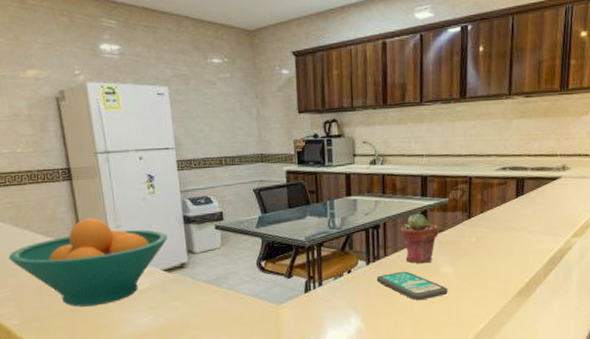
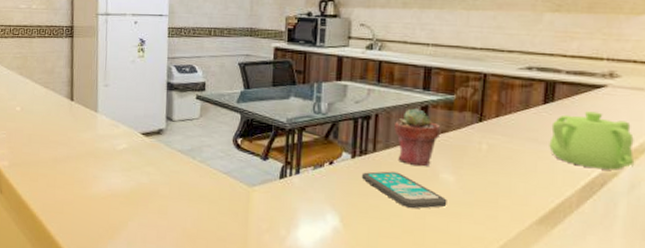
fruit bowl: present [8,218,168,307] -> none [10,74,150,160]
teapot: none [522,199,581,246] -> present [549,111,634,170]

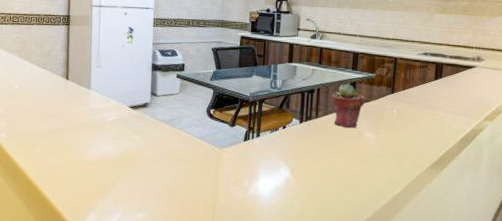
smartphone: present [361,171,447,209] -> none [307,132,369,161]
teapot: present [549,111,634,170] -> none [439,85,493,127]

